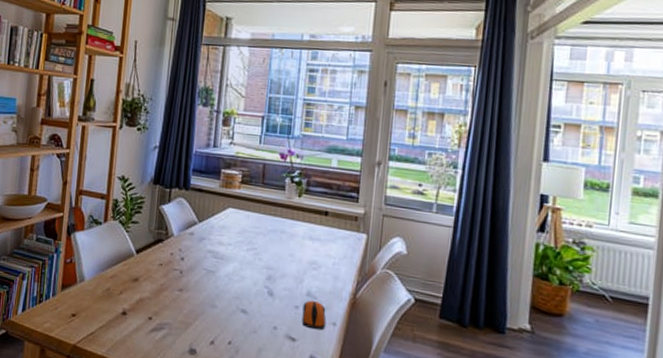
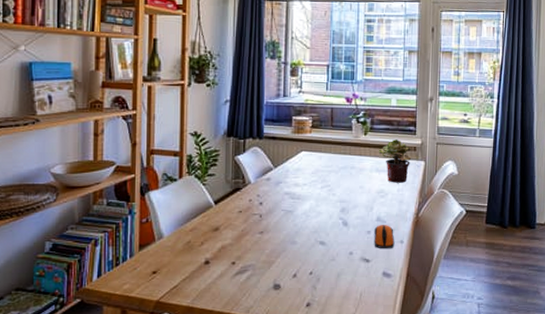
potted plant: none [313,205,351,257] -> present [378,140,411,183]

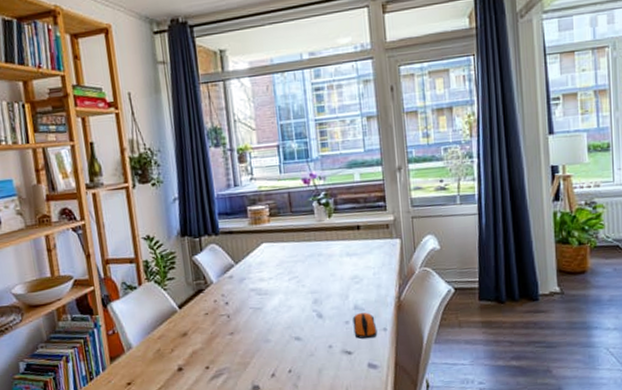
potted plant: present [378,140,411,183] -> none [346,218,384,267]

